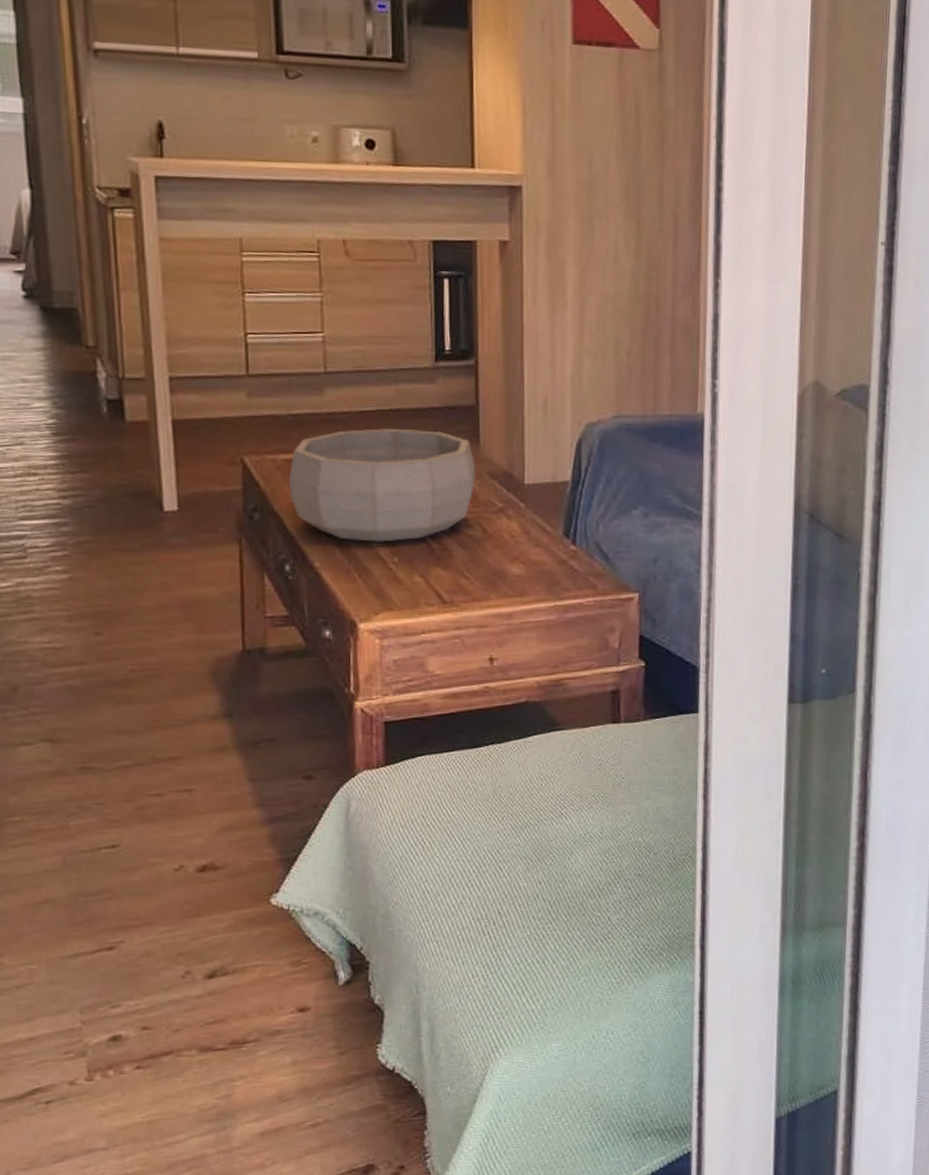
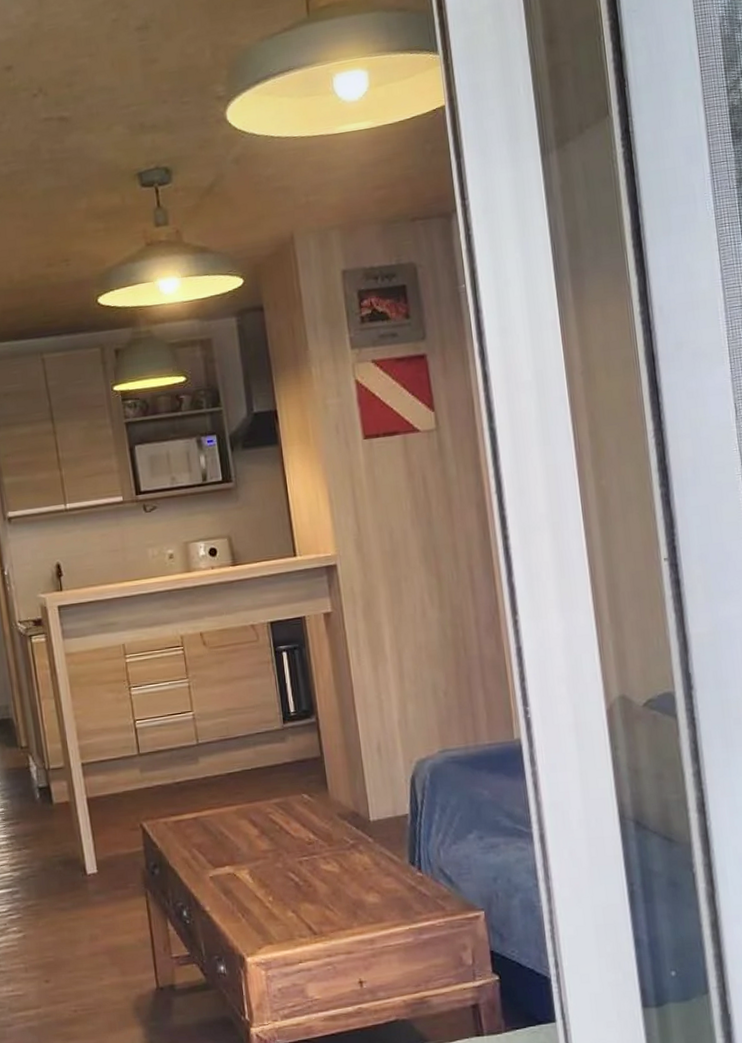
decorative bowl: present [288,428,476,542] -> none [178,782,329,885]

